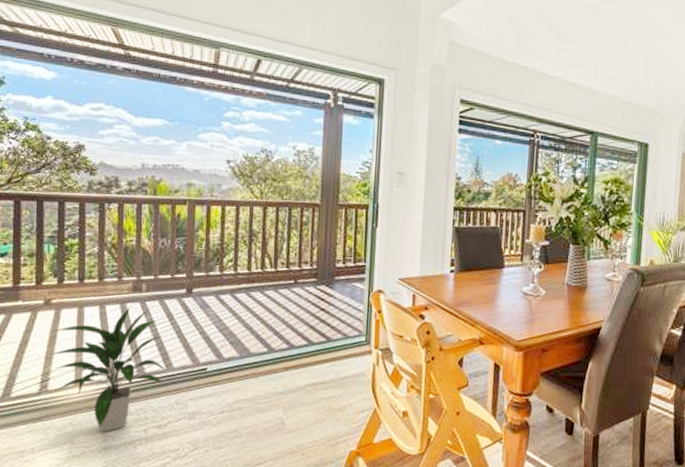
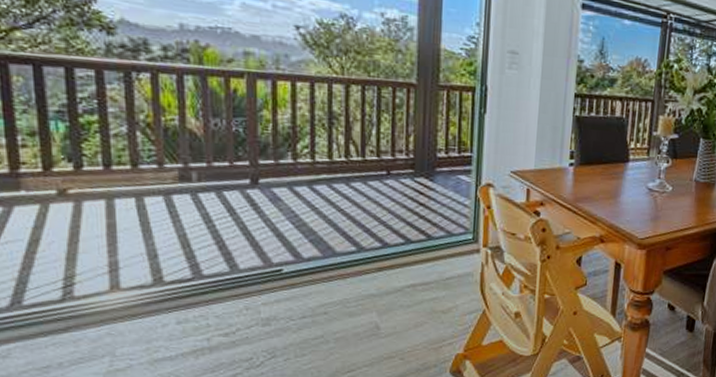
indoor plant: present [50,306,166,432] -> none [73,199,230,343]

